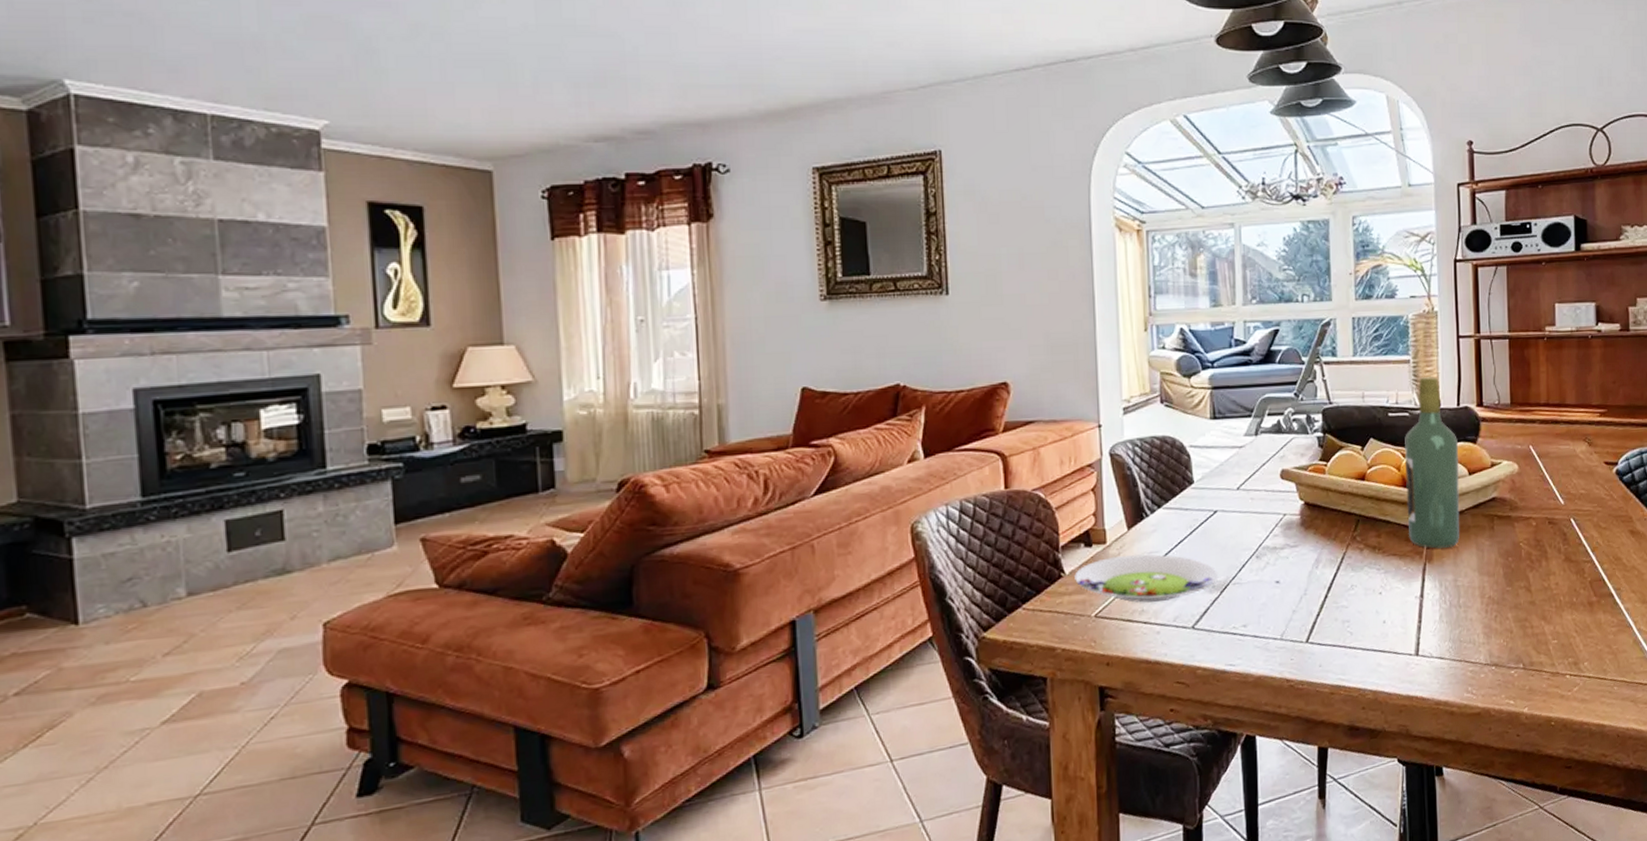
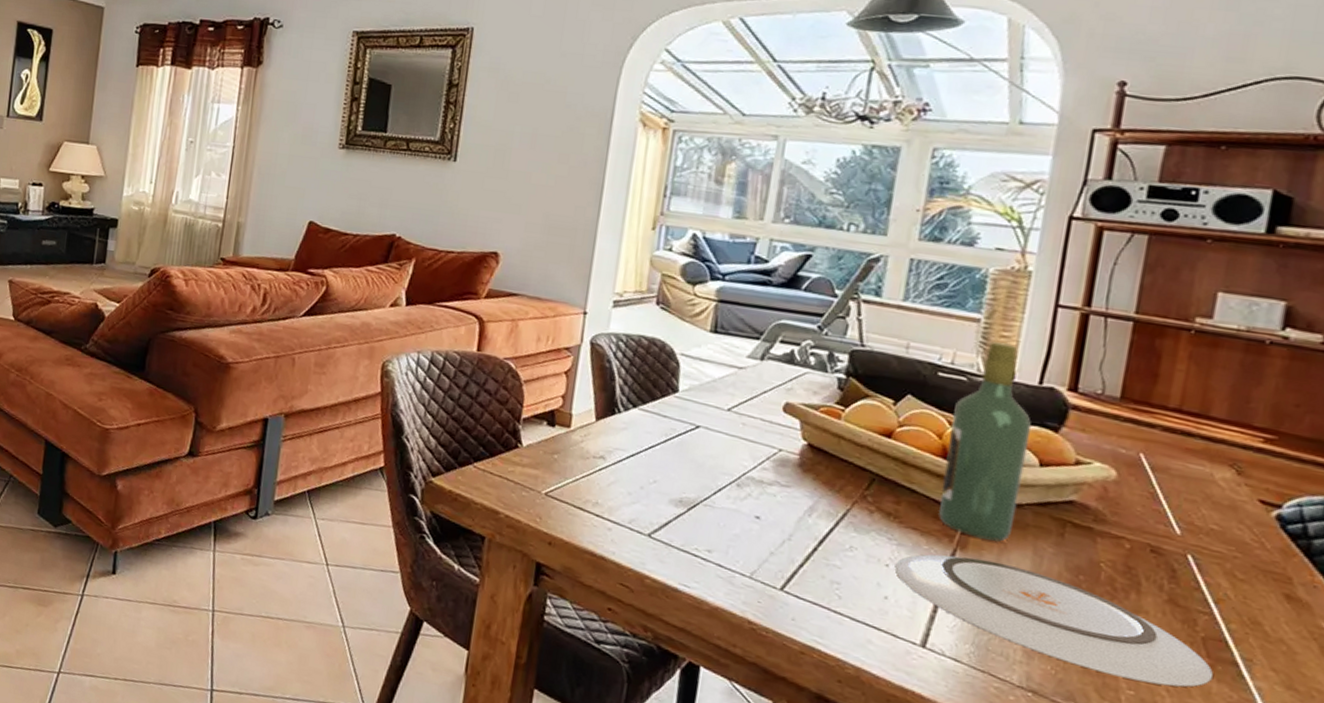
salad plate: present [1075,554,1219,603] -> none [531,441,689,502]
plate: none [1386,564,1600,633] -> present [894,554,1213,687]

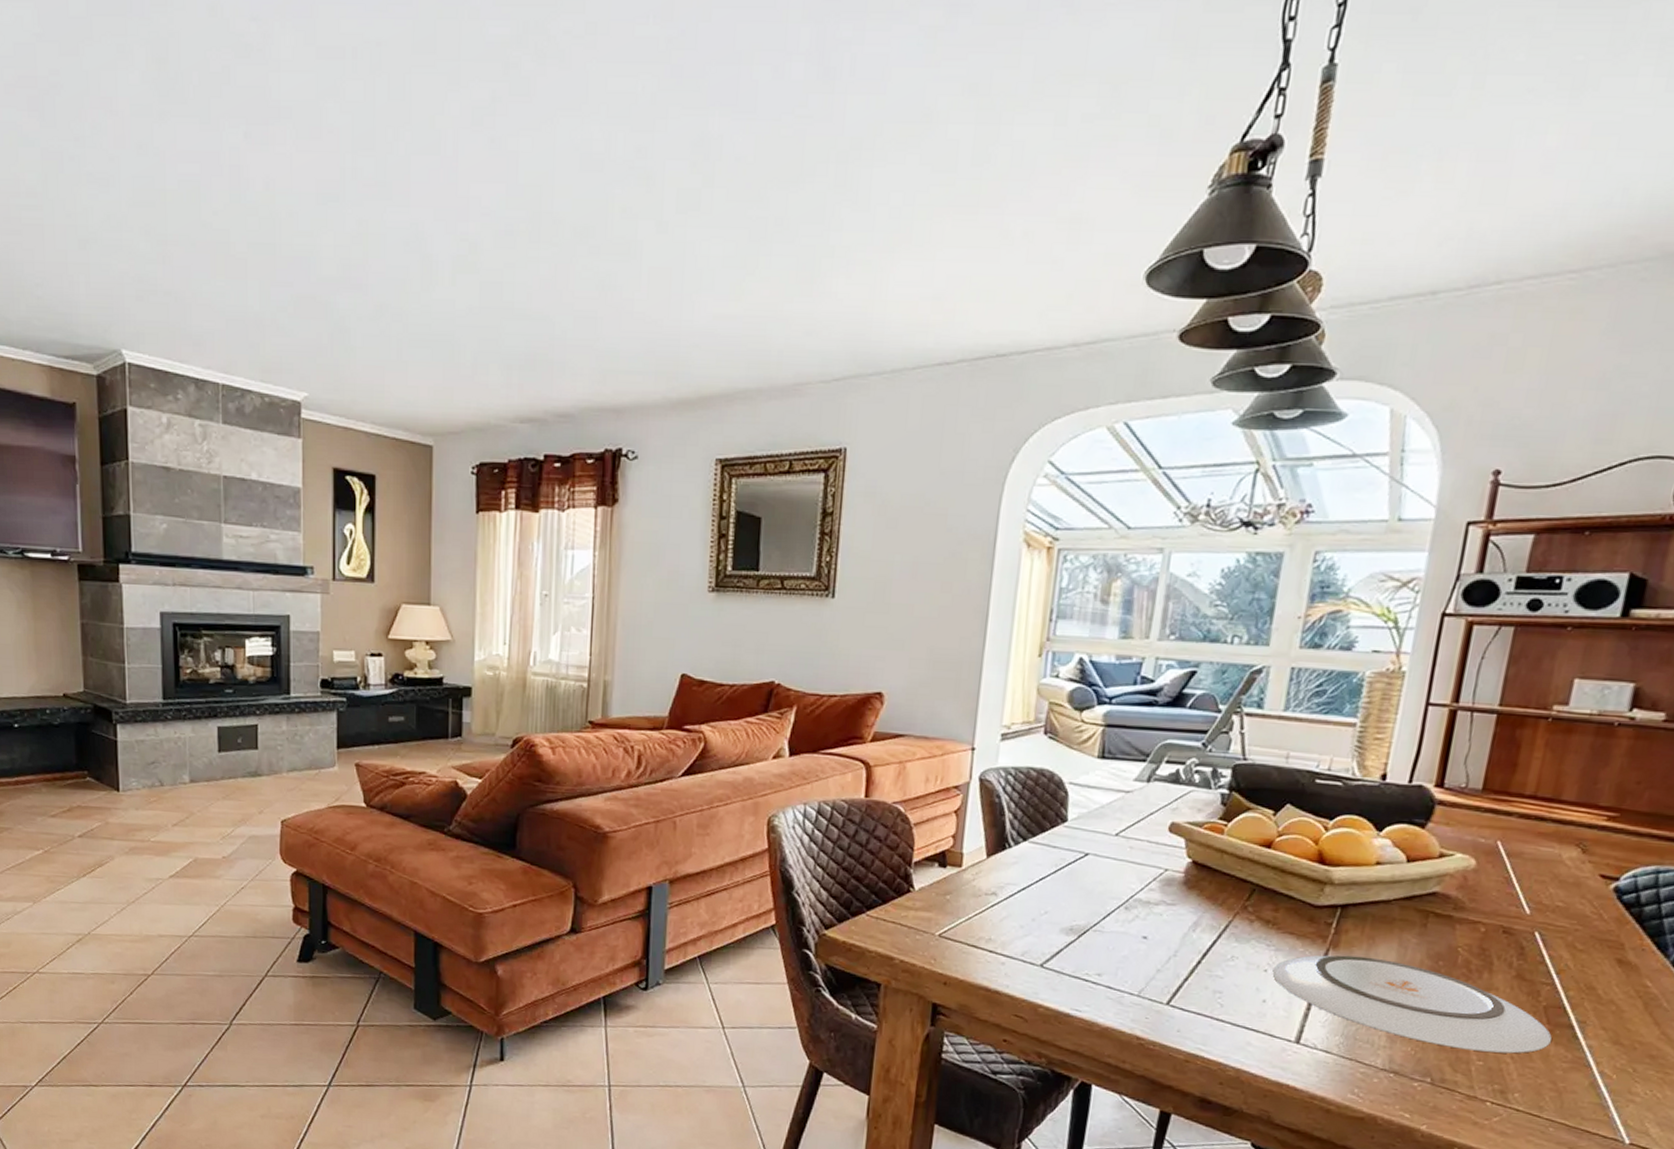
wine bottle: present [938,341,1032,542] -> none [1313,745,1401,937]

